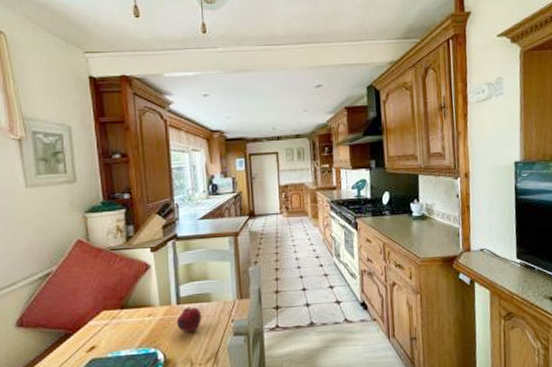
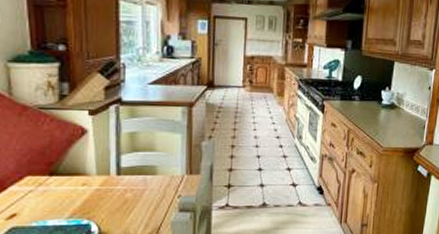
fruit: present [176,306,202,333] -> none [114,178,145,205]

